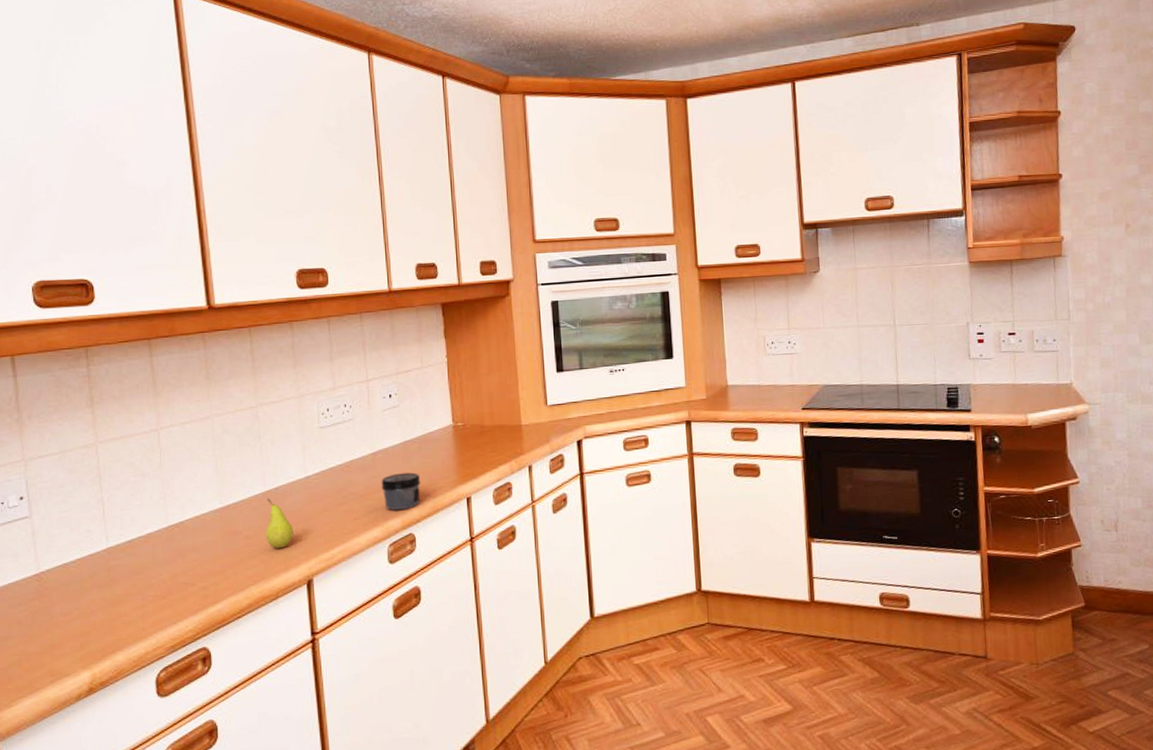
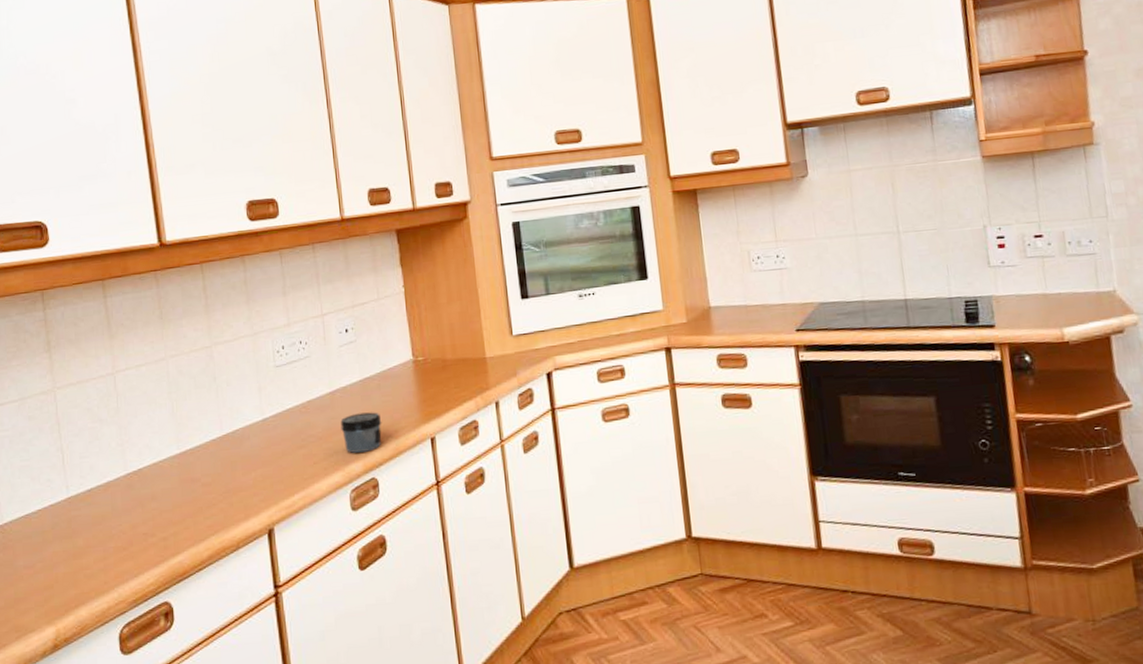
fruit: present [266,498,294,548] -> none [224,442,253,496]

